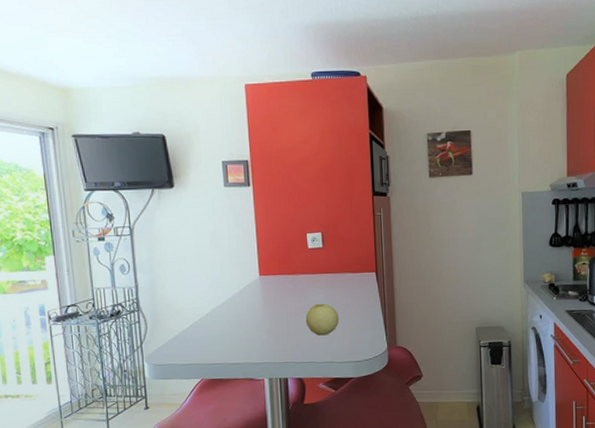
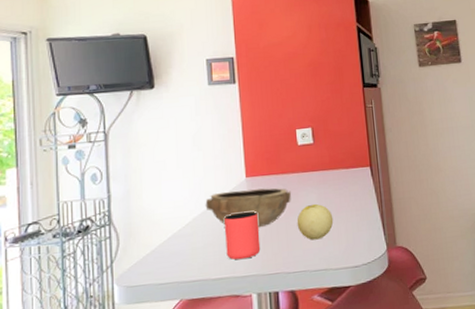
bowl: none [222,286,302,322] -> present [205,188,292,228]
cup: none [240,306,272,349] -> present [224,211,261,260]

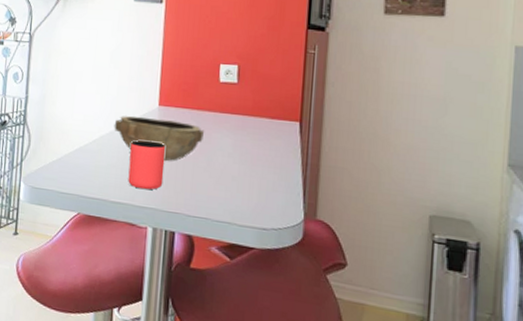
apple: present [296,203,334,240] -> none [205,149,247,189]

